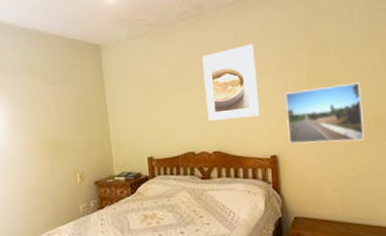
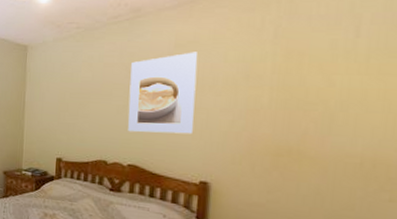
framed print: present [285,82,364,144] -> none [228,109,356,186]

